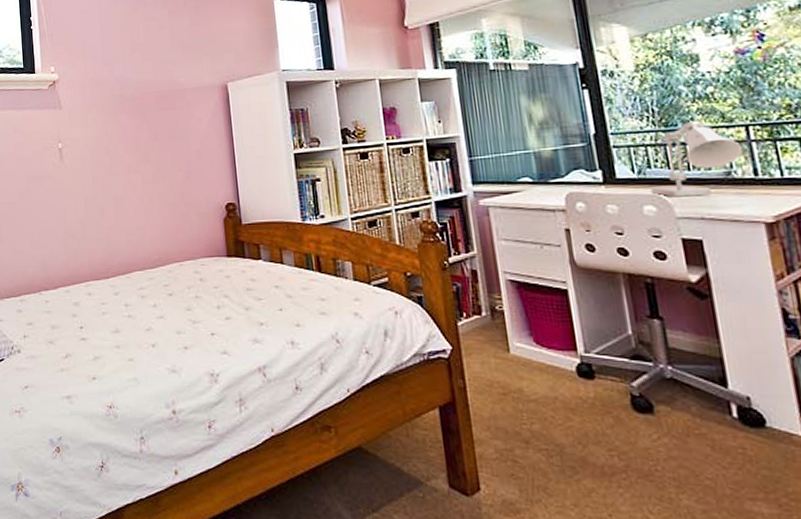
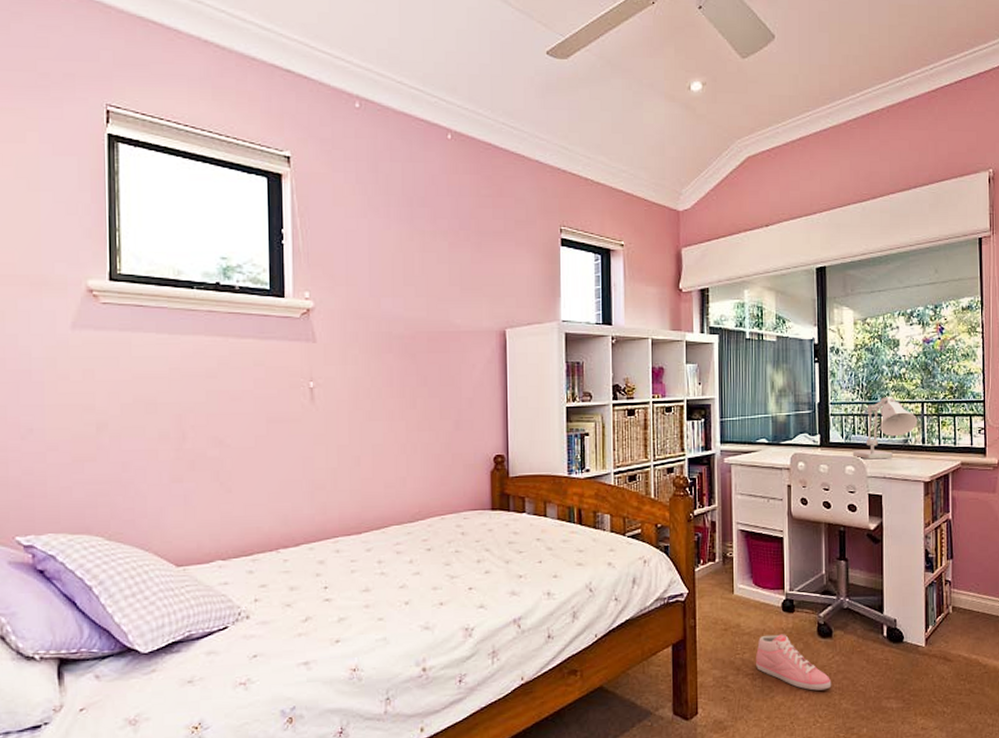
sneaker: none [548,404,663,479] -> present [755,634,832,691]

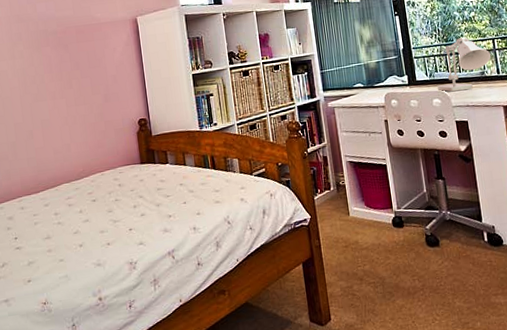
sneaker: present [755,634,832,691] -> none [375,246,445,293]

